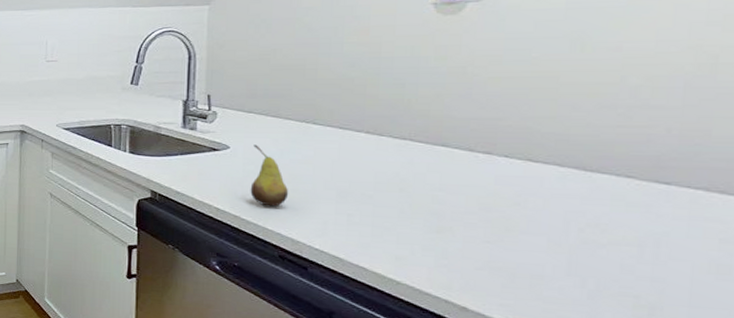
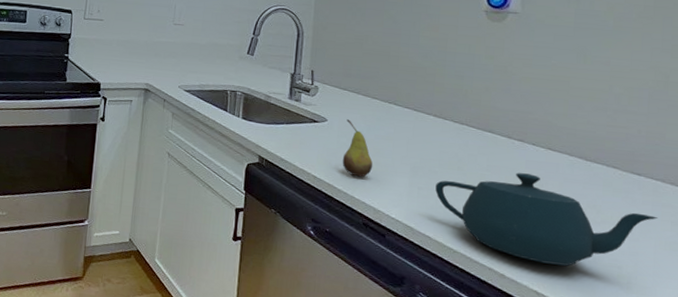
teapot: none [370,191,698,296] -> present [435,172,658,266]

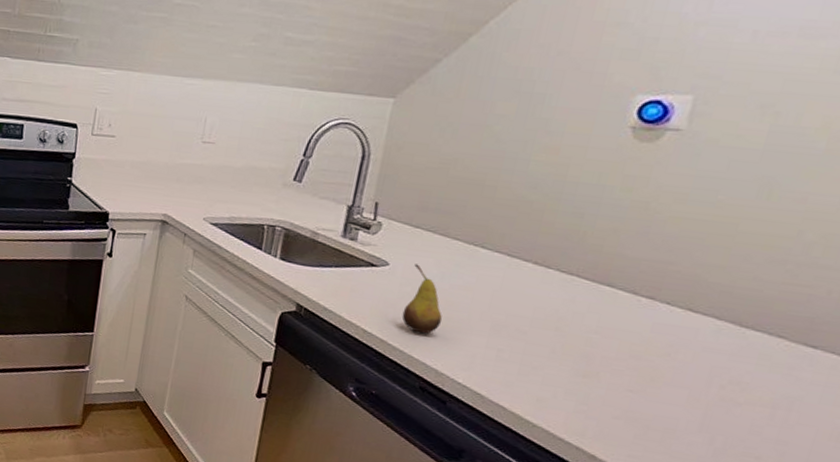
teapot: present [435,172,658,266] -> none [520,337,830,452]

